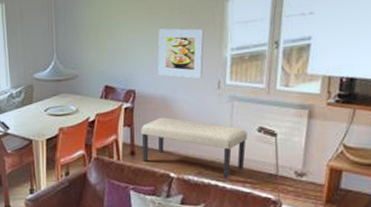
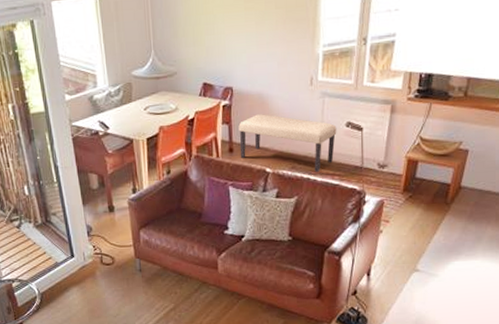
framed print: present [158,28,204,79] -> none [254,24,298,75]

